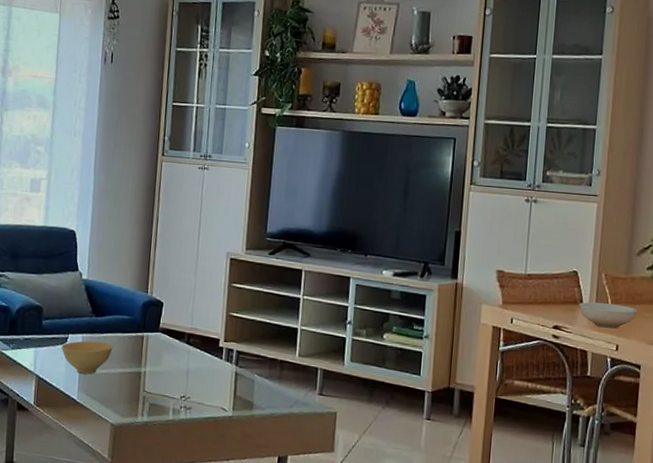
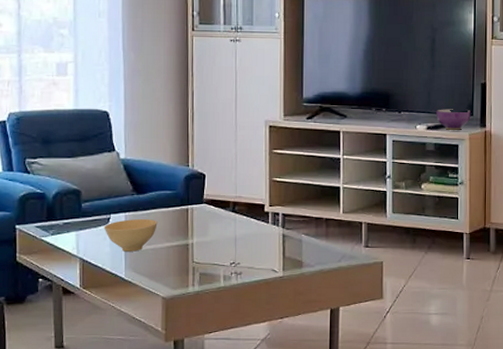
bowl: none [404,255,442,280] -> present [435,109,471,130]

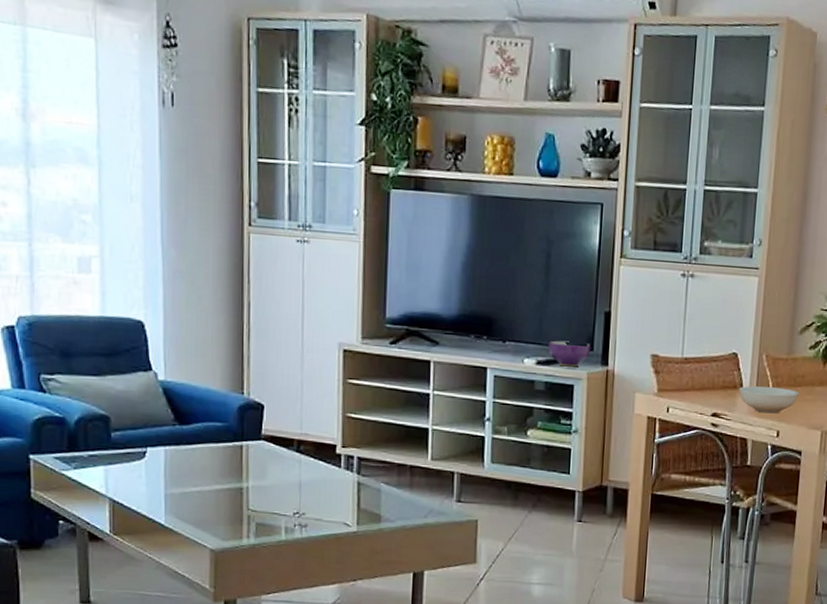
bowl: present [103,219,158,252] -> none [138,454,205,494]

